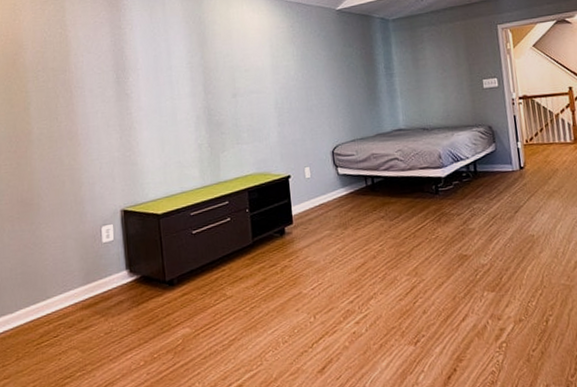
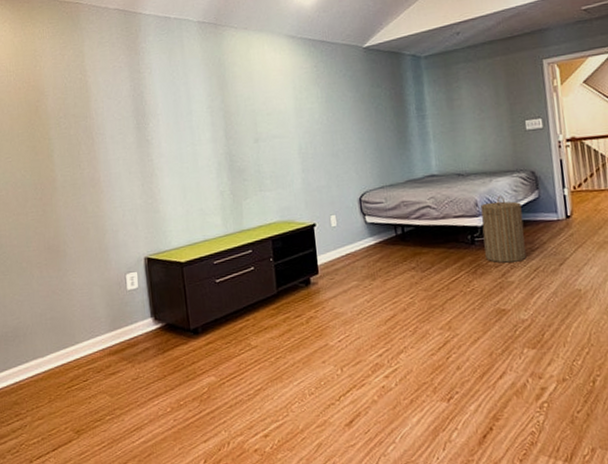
laundry hamper: none [444,148,485,212] -> present [480,195,527,263]

